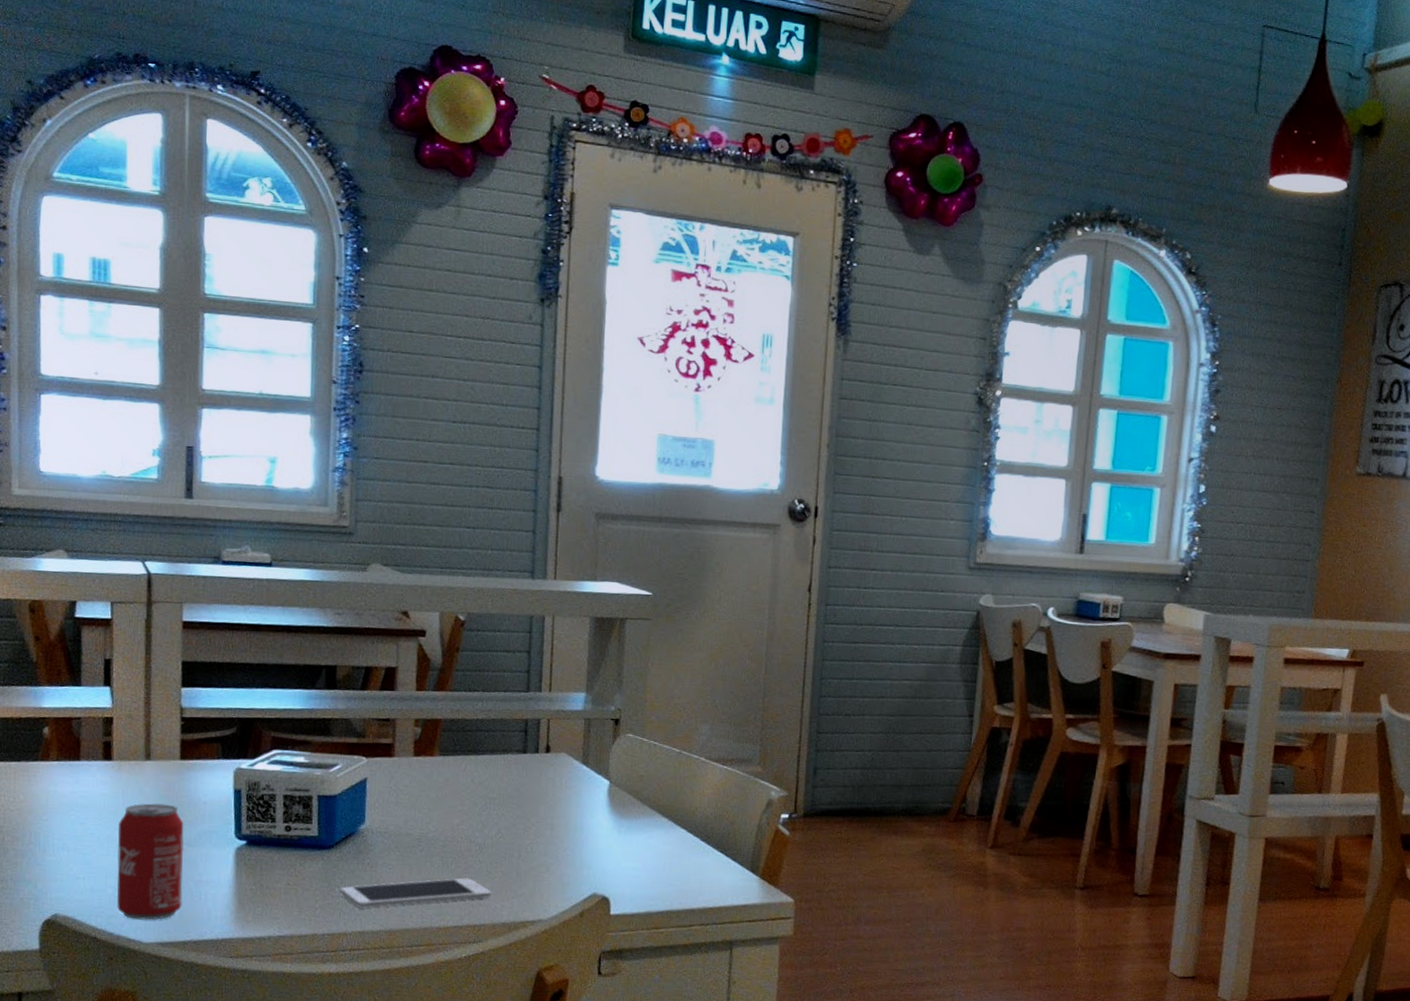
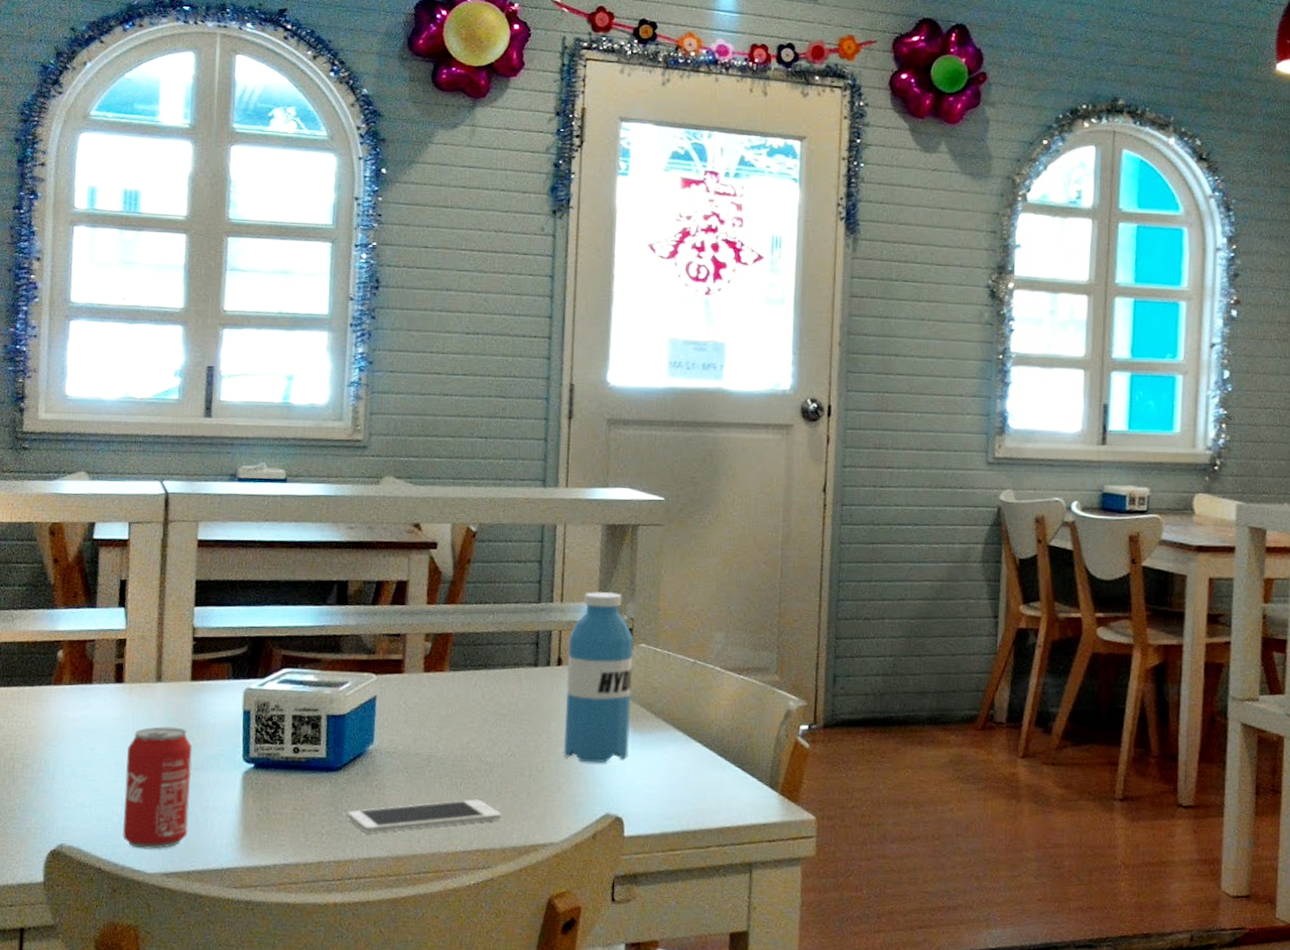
water bottle: none [551,682,621,846] -> present [563,592,634,763]

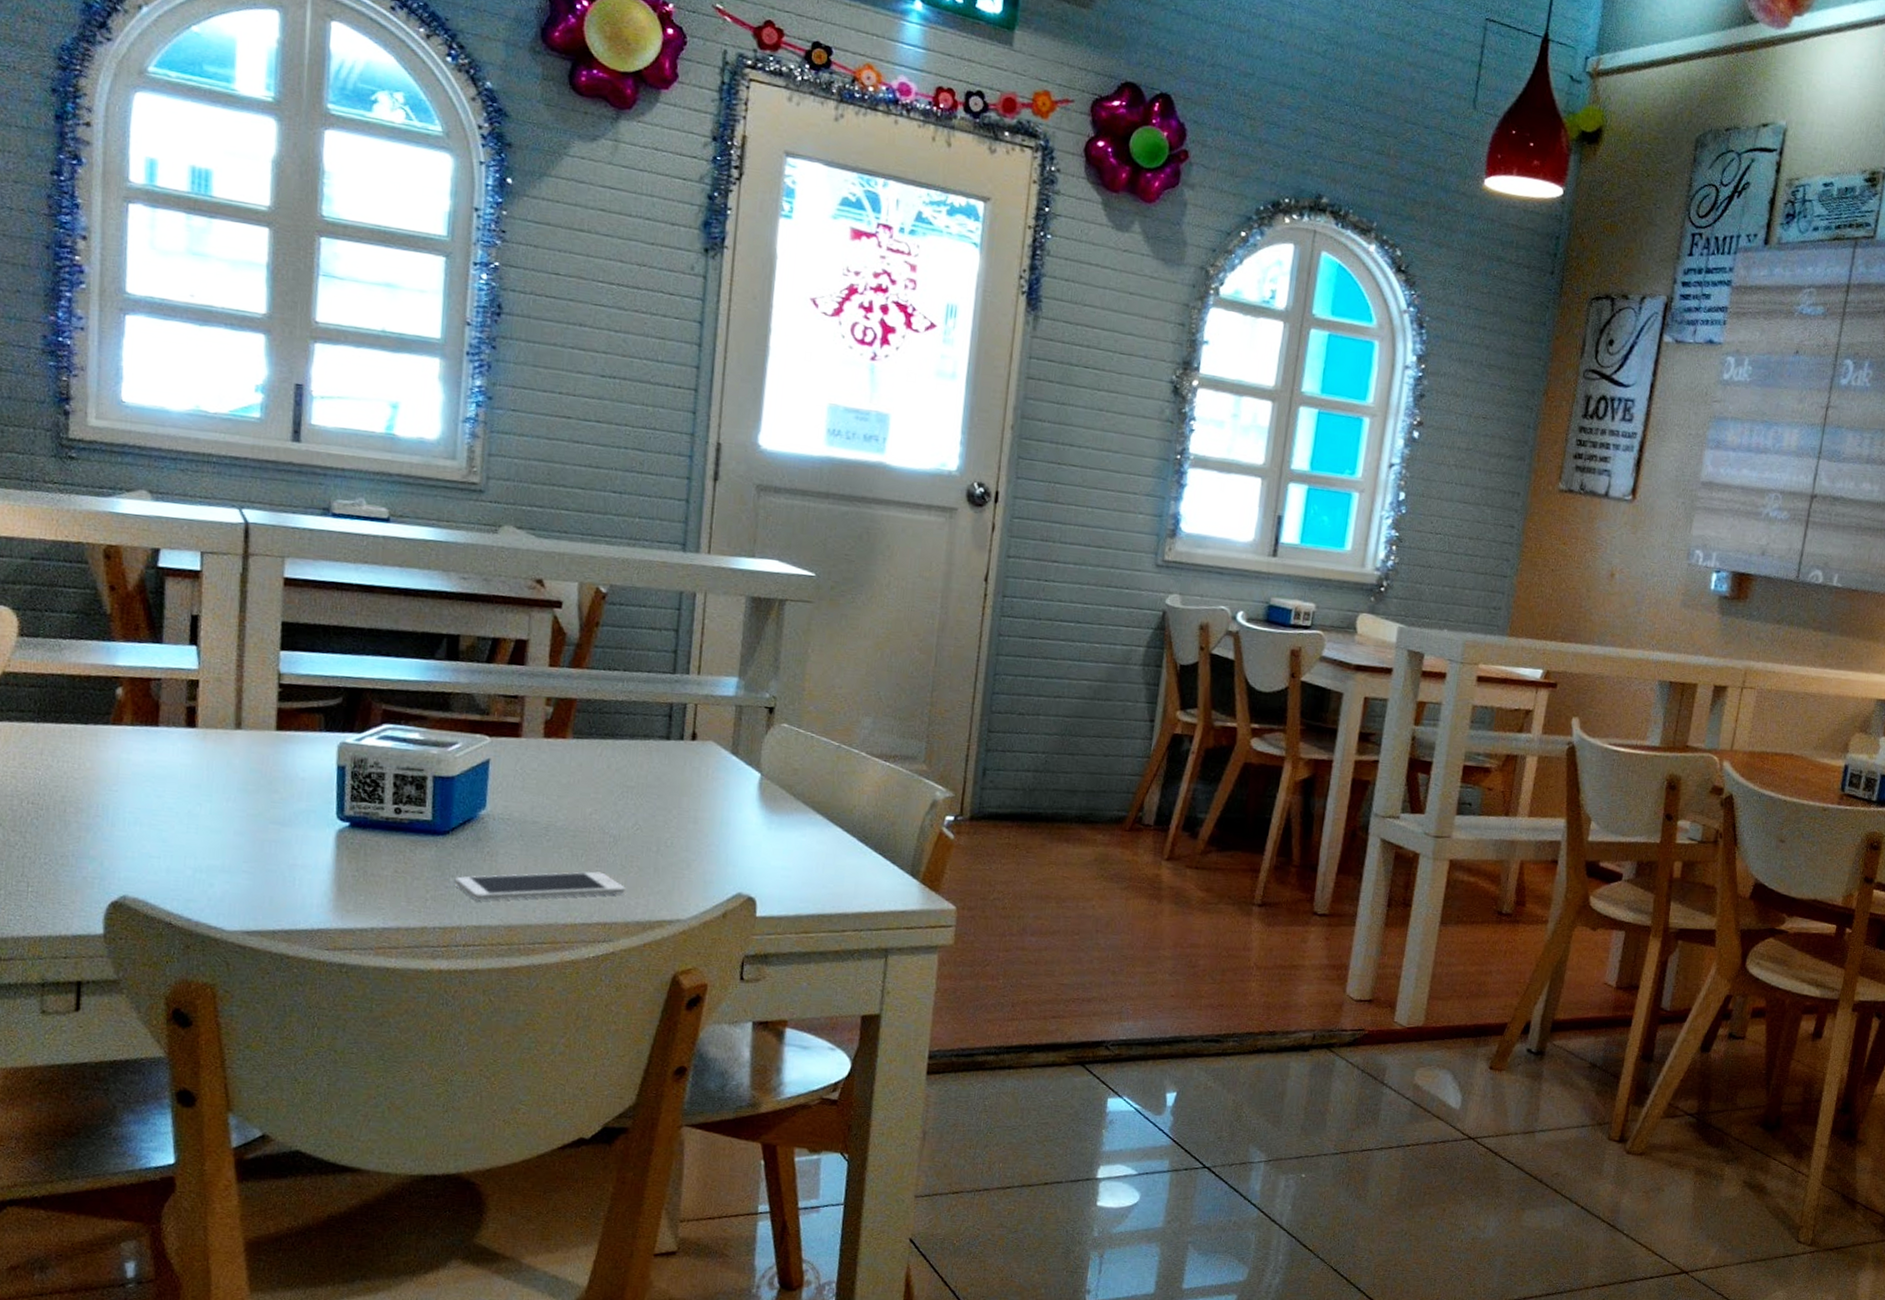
beverage can: present [122,726,193,850] -> none [196,777,278,906]
water bottle: present [563,592,634,763] -> none [694,665,776,842]

